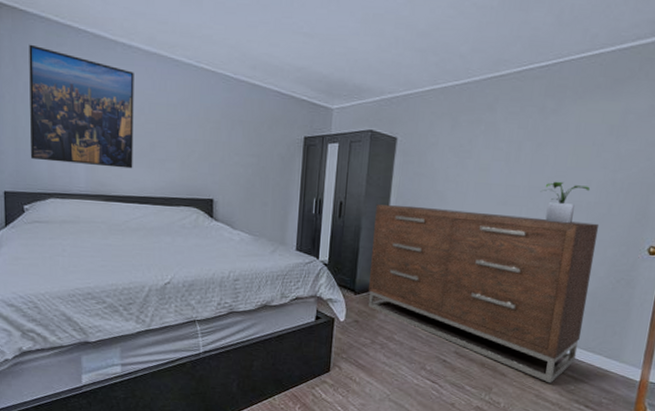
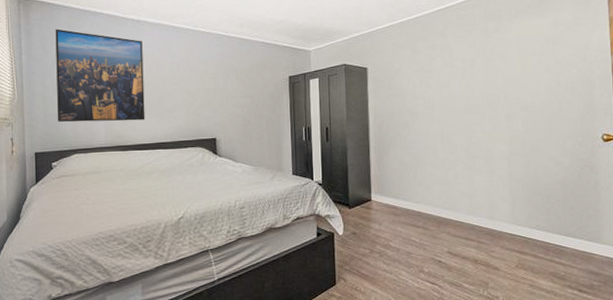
dresser: present [368,204,600,384] -> none [358,120,560,272]
potted plant: present [540,181,591,224] -> none [497,87,540,124]

